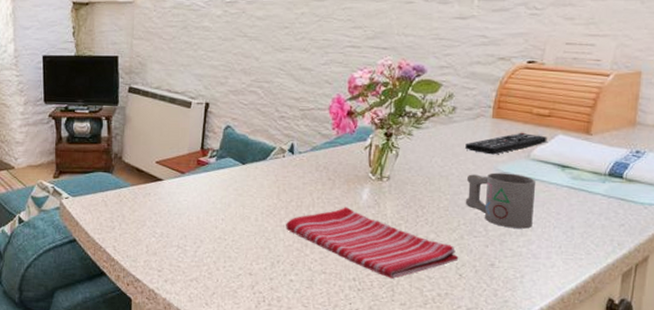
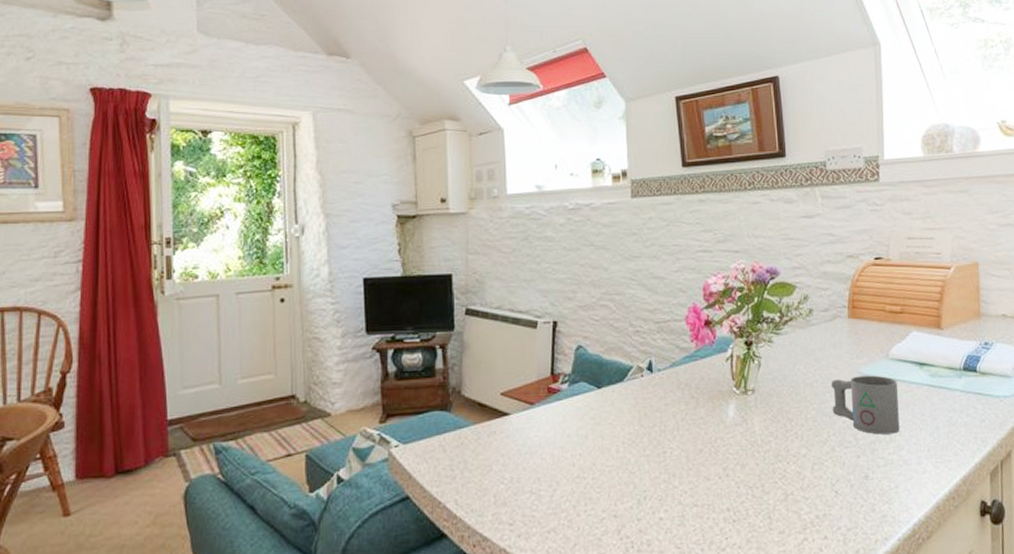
dish towel: present [286,207,459,279] -> none [650,427,833,504]
remote control: present [465,132,548,155] -> none [826,331,903,357]

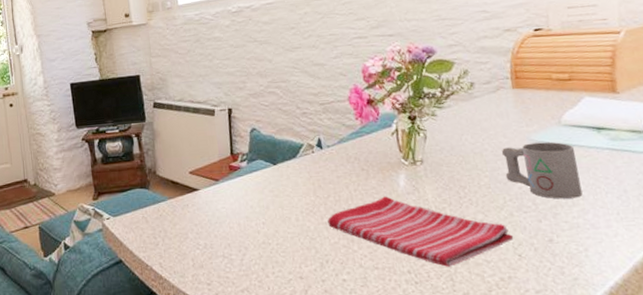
dish towel: none [650,427,833,504] -> present [327,196,514,267]

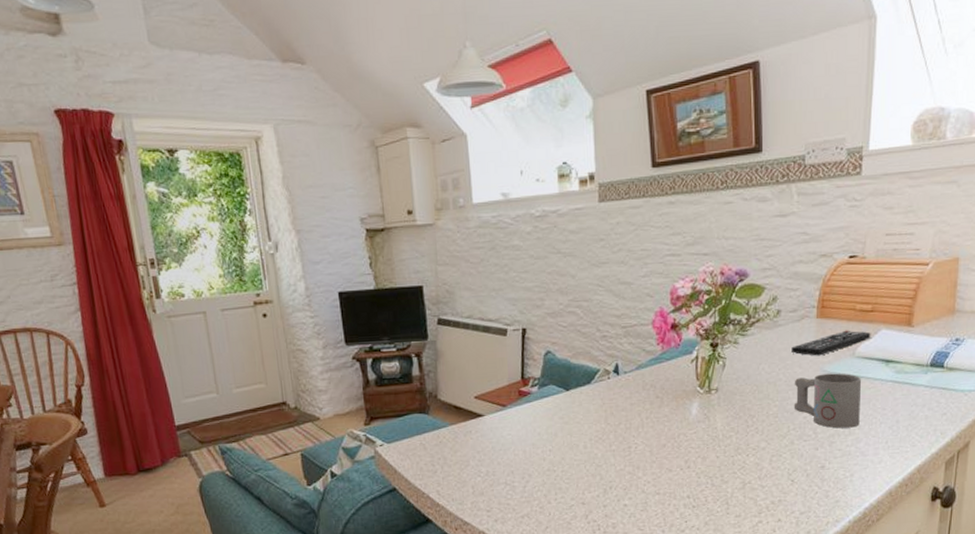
dish towel: present [327,196,514,267] -> none [616,424,790,492]
remote control: none [492,99,575,126] -> present [791,330,871,356]

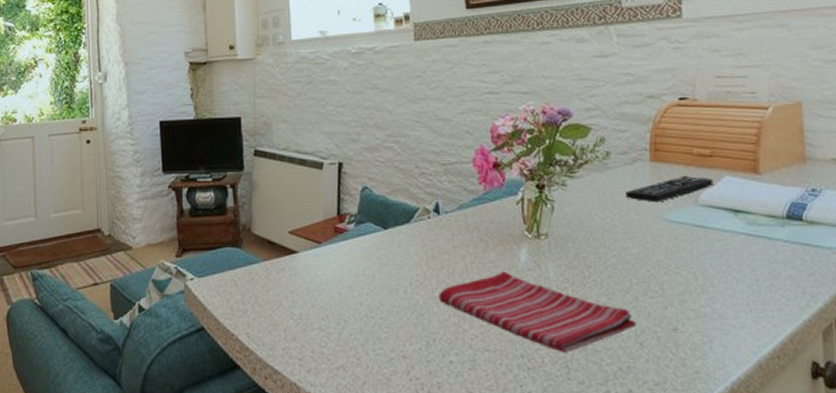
dish towel: none [616,424,790,492] -> present [439,271,637,353]
mug: present [793,373,862,429] -> none [632,222,713,285]

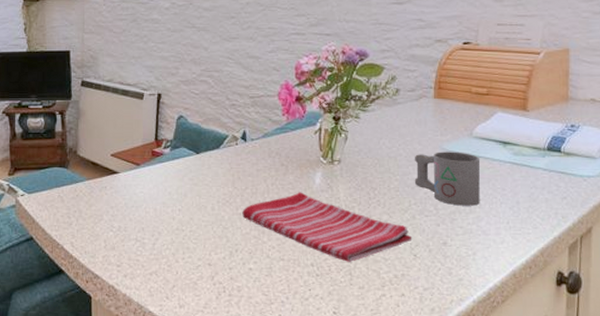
remote control: present [626,175,714,203] -> none [411,111,487,134]
mug: none [632,222,713,285] -> present [414,152,481,206]

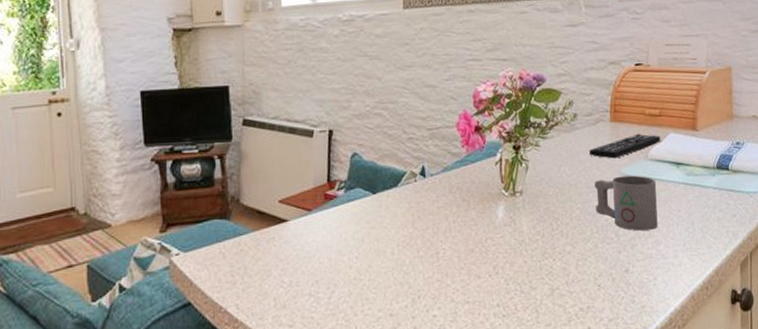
dish towel: present [242,192,412,262] -> none [424,228,596,299]
remote control: none [411,111,487,134] -> present [589,133,661,159]

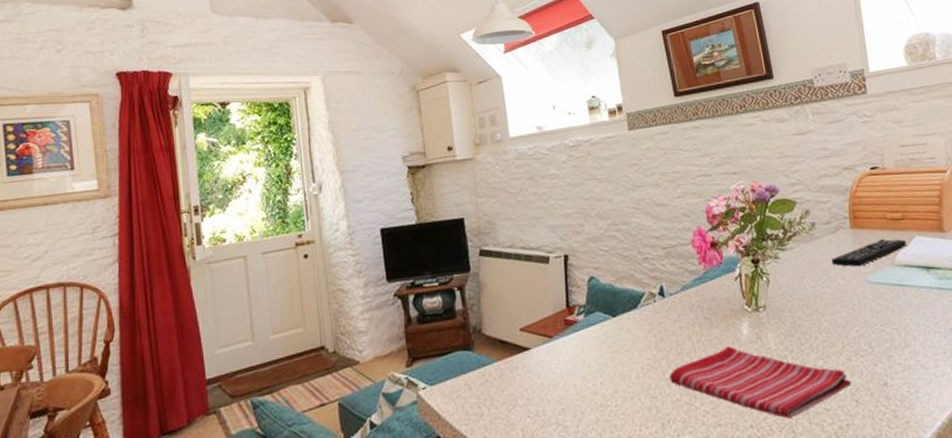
dish towel: none [424,228,596,299] -> present [669,346,852,419]
mug: present [594,175,658,231] -> none [840,282,914,341]

